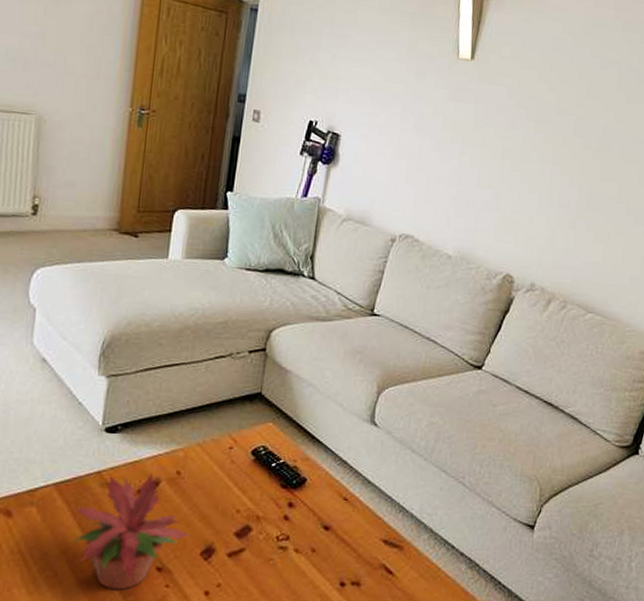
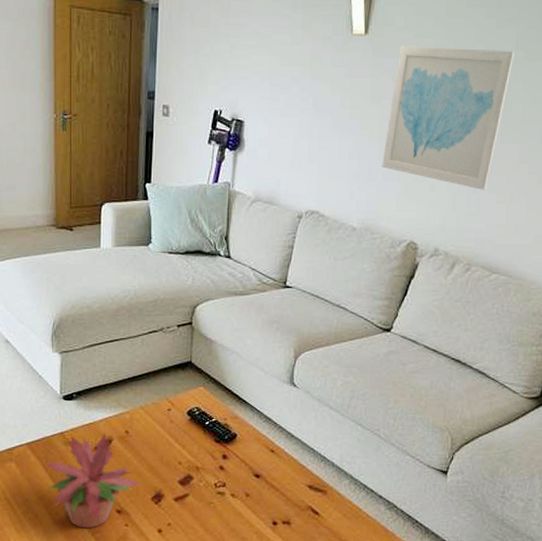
wall art: none [481,74,617,227] -> present [382,45,515,190]

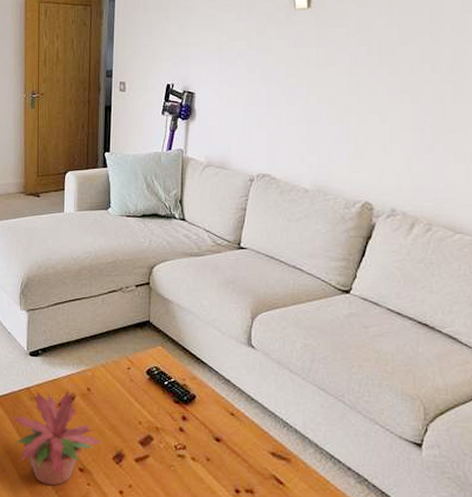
wall art: present [382,45,515,190] -> none [331,14,462,150]

